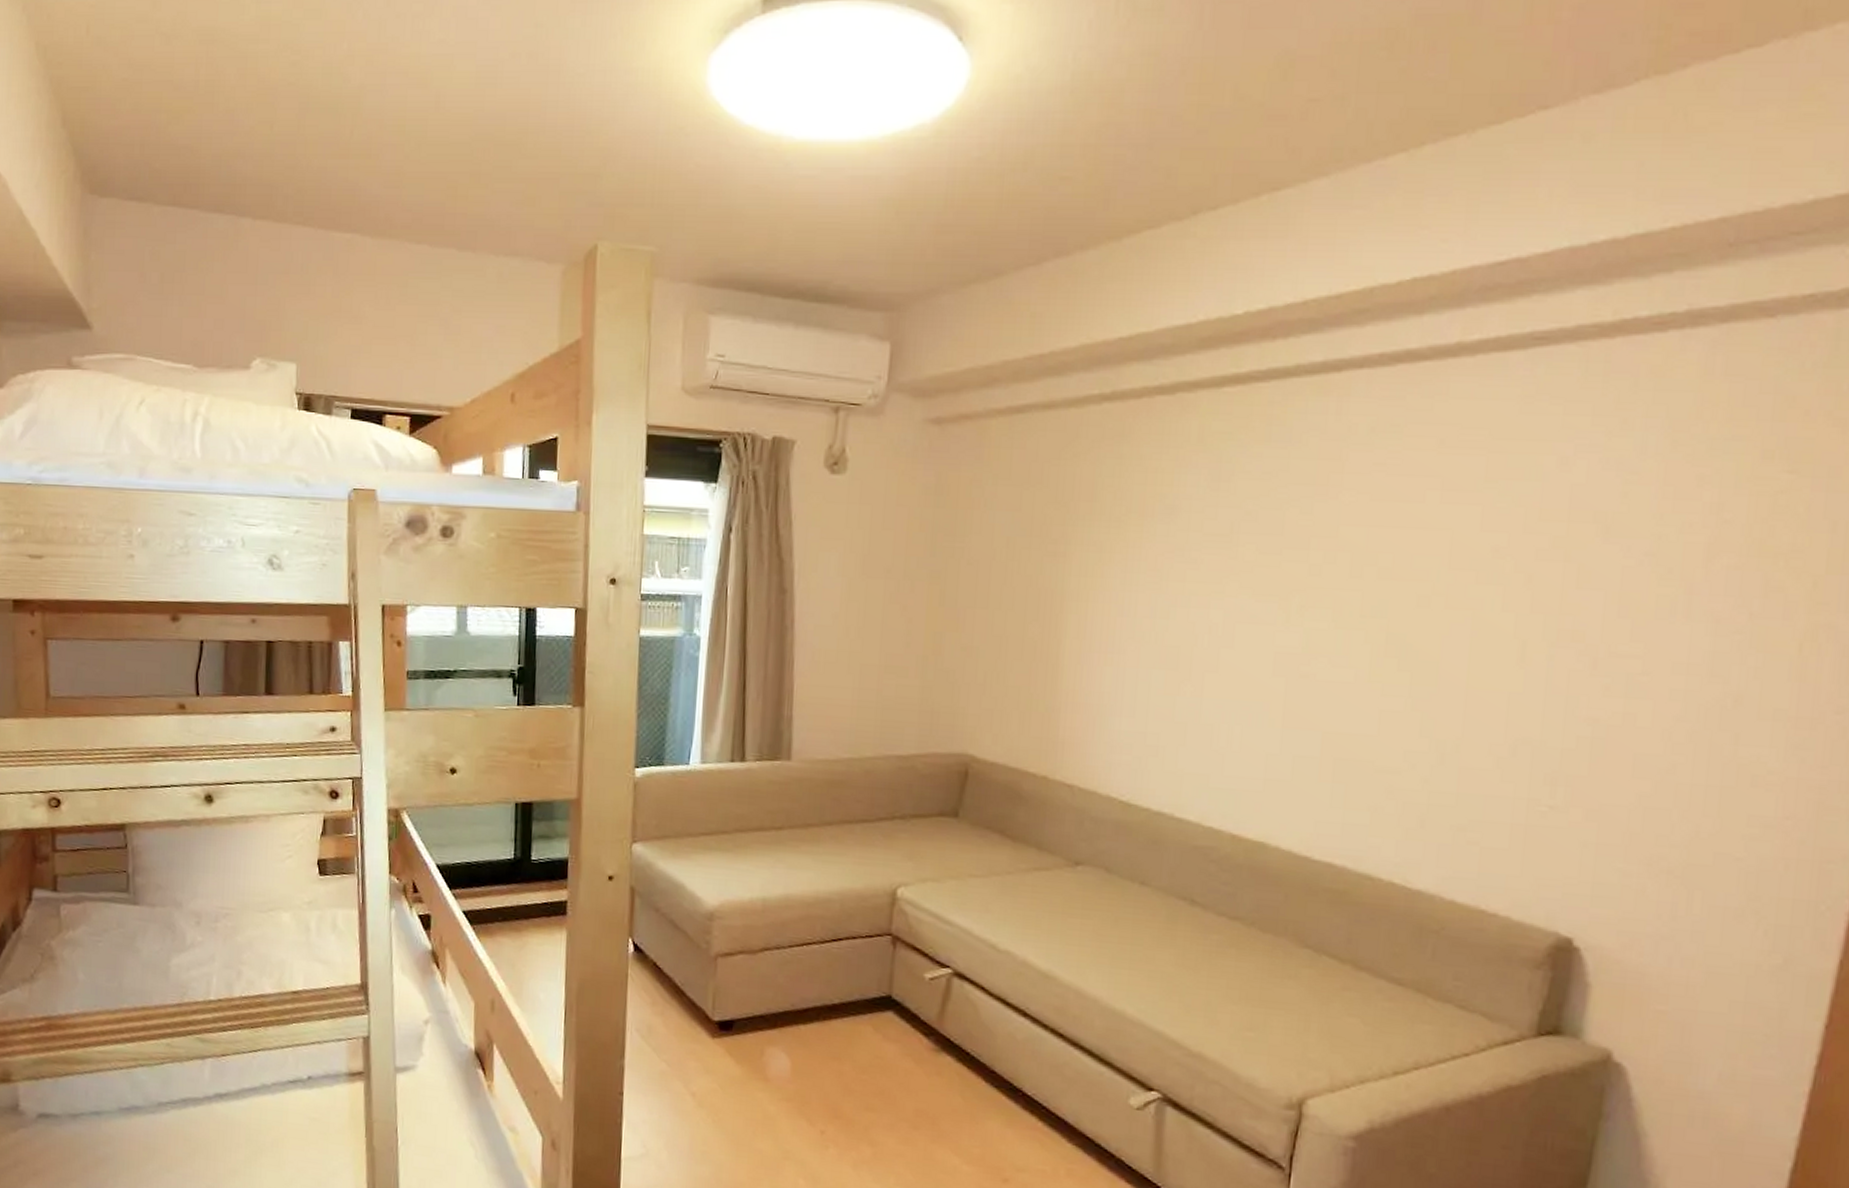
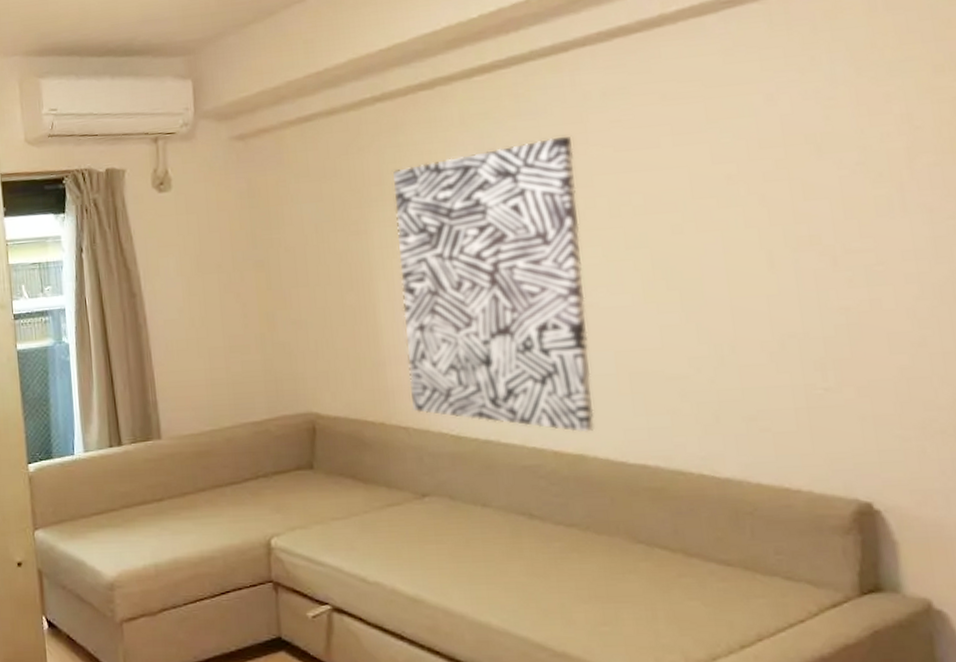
wall art: none [1081,473,1324,819] -> present [393,136,594,433]

